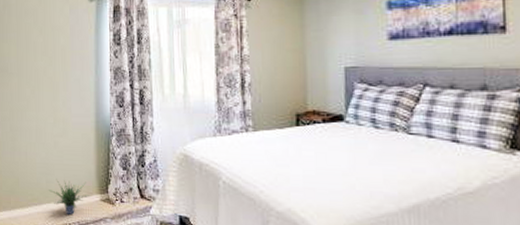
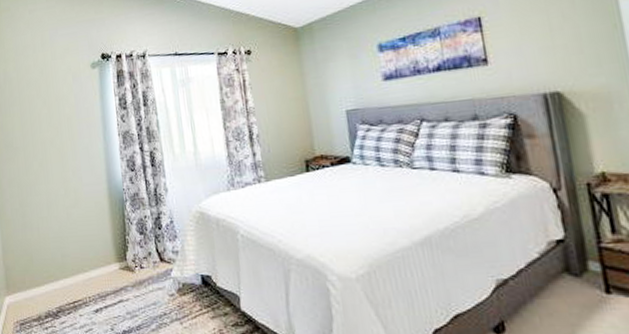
potted plant: present [48,179,91,215] -> none [64,251,110,287]

